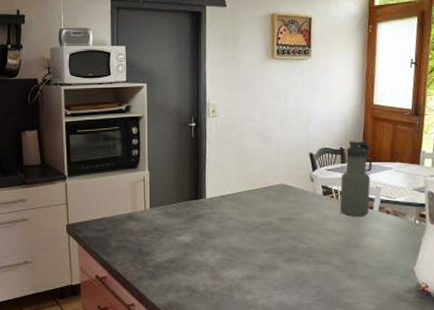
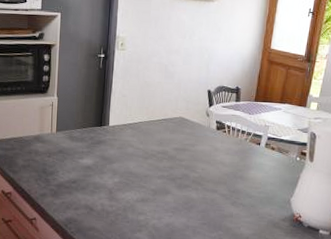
water bottle: present [340,140,373,217] -> none [231,81,265,152]

